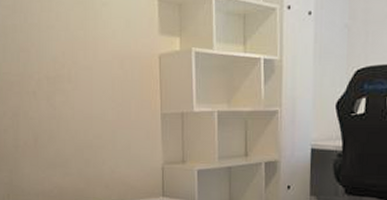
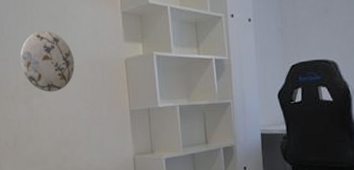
decorative plate: none [43,19,102,89] -> present [20,30,75,93]

